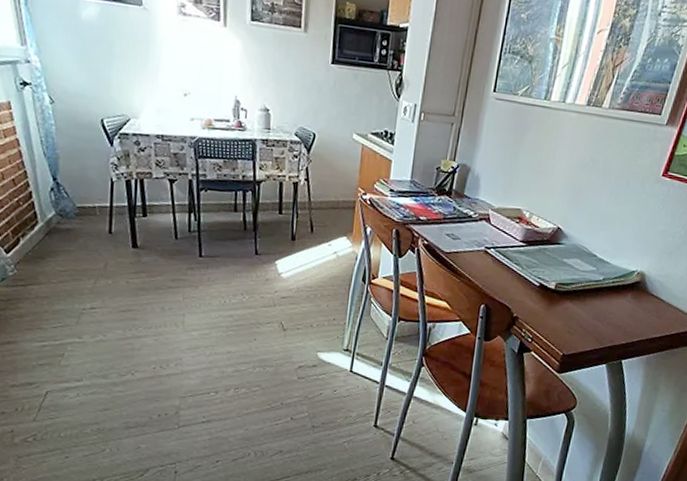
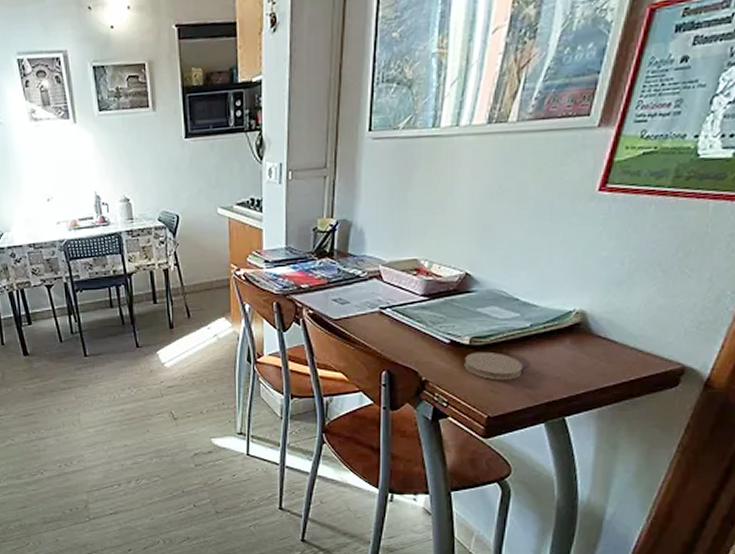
coaster: none [548,296,595,324] -> present [464,351,523,381]

